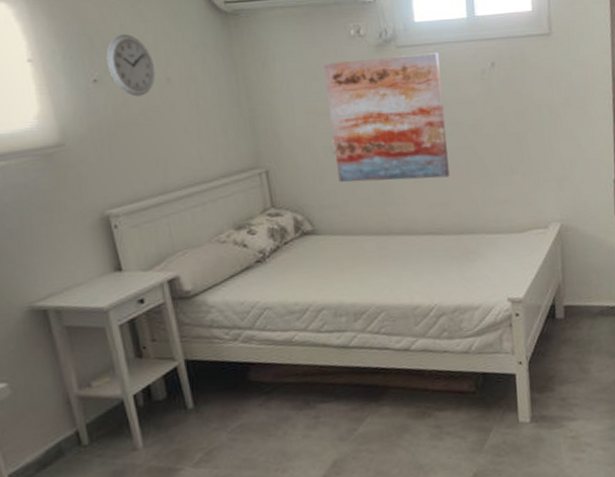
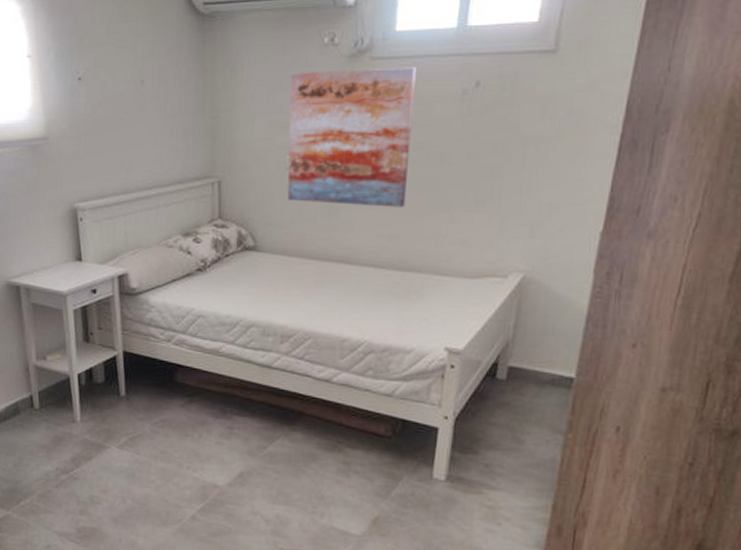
wall clock: present [106,33,156,97] -> none [91,33,132,97]

